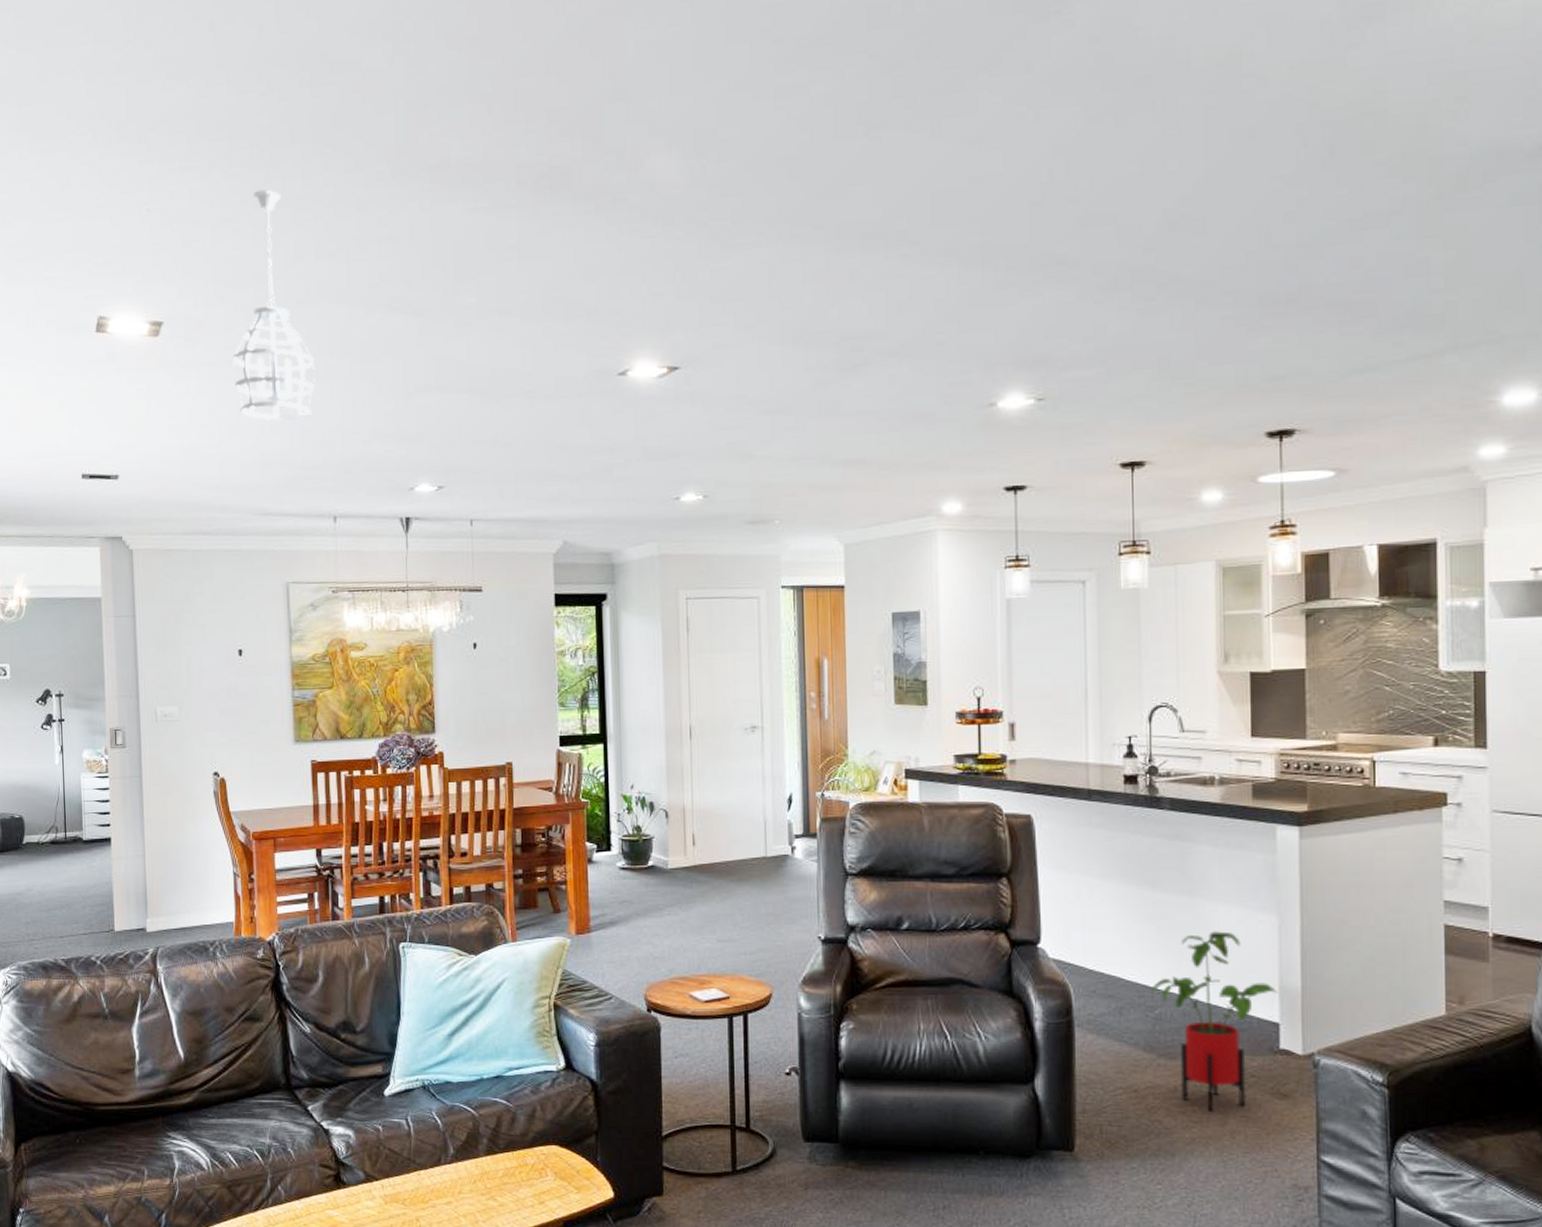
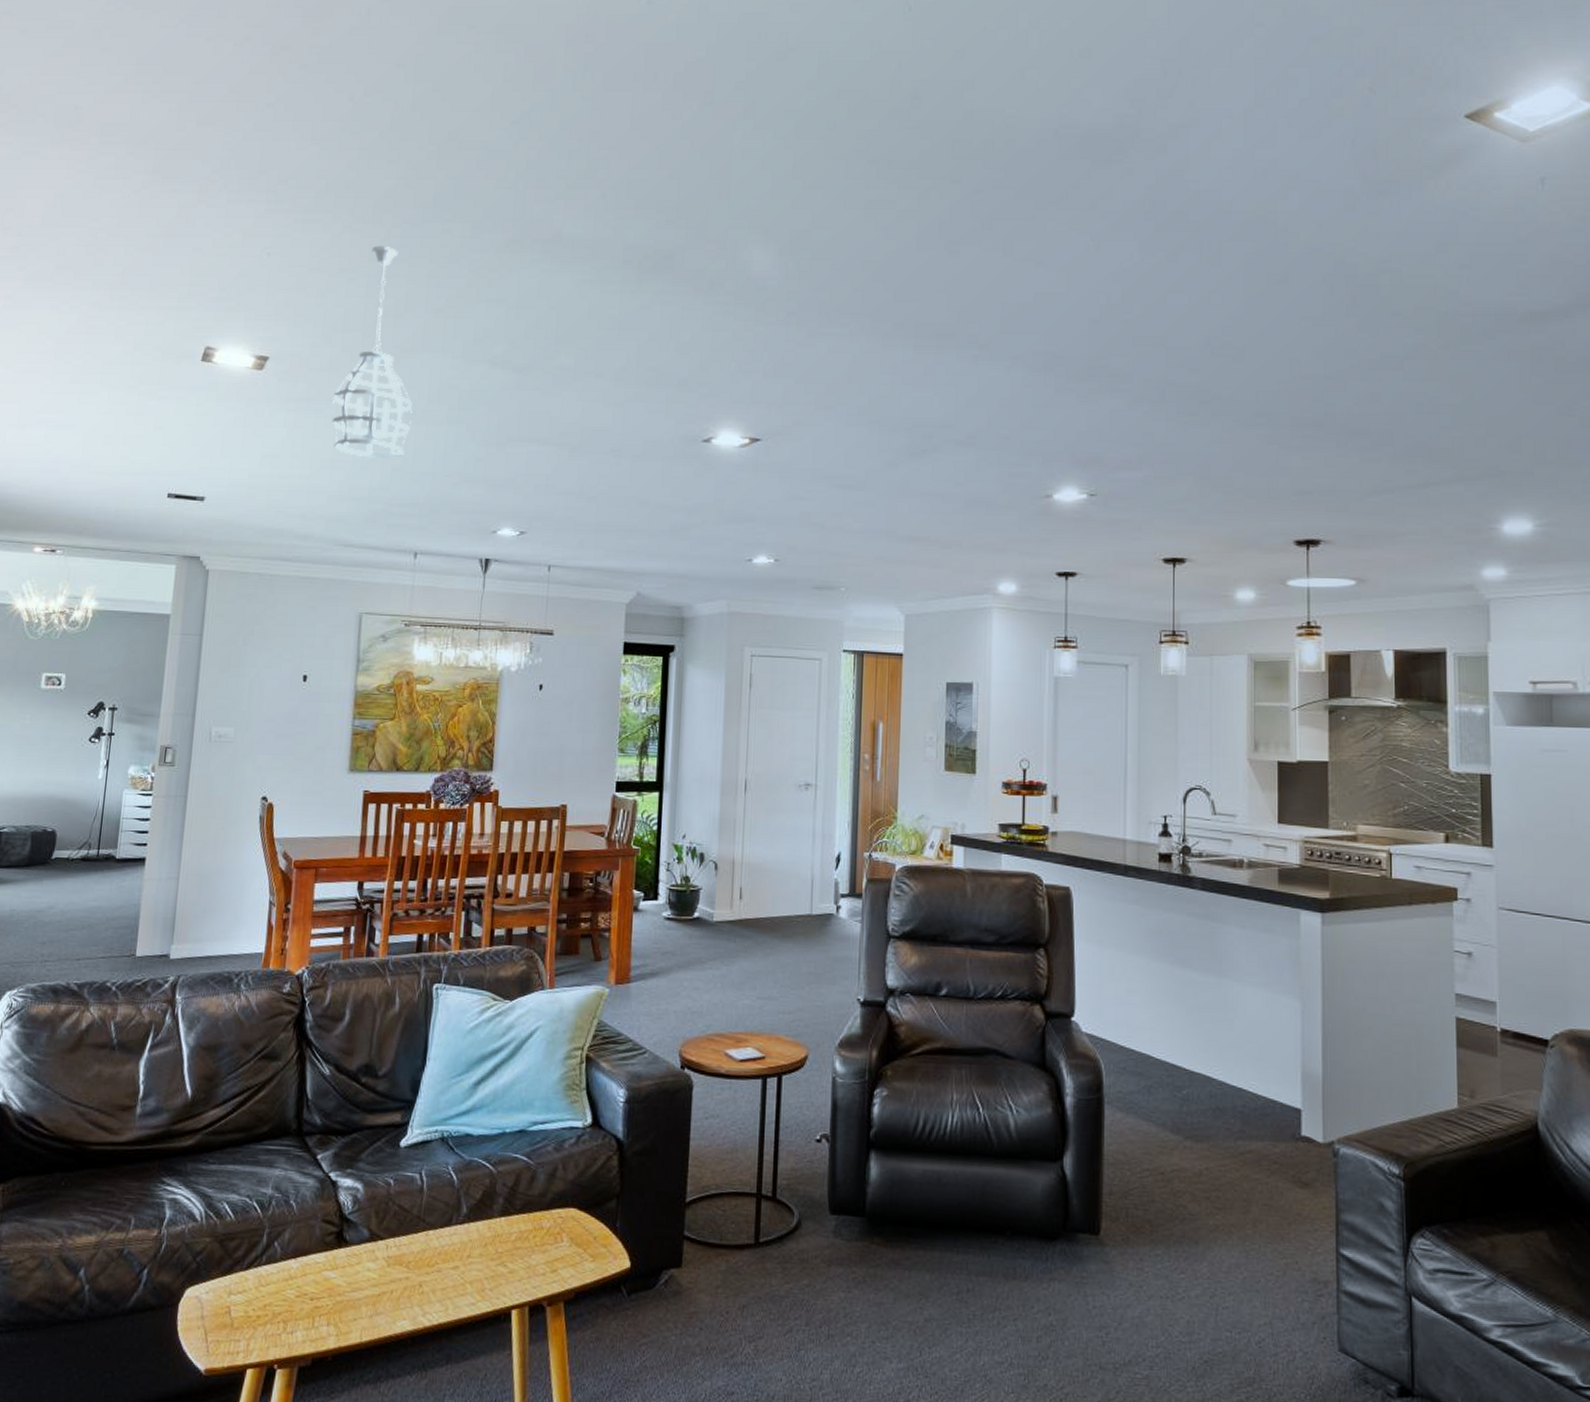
house plant: present [1151,931,1277,1111] -> none [1180,1013,1299,1198]

